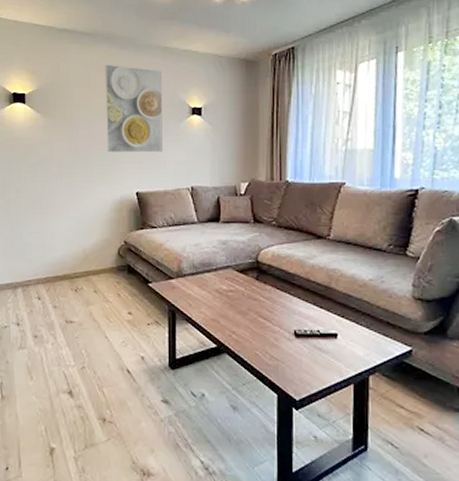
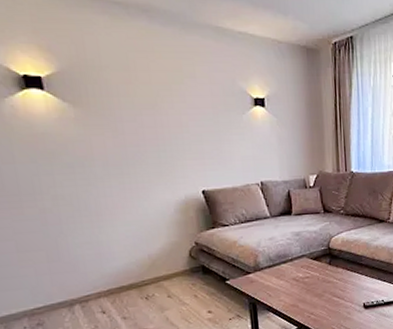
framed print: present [104,64,163,153] -> none [145,43,227,149]

